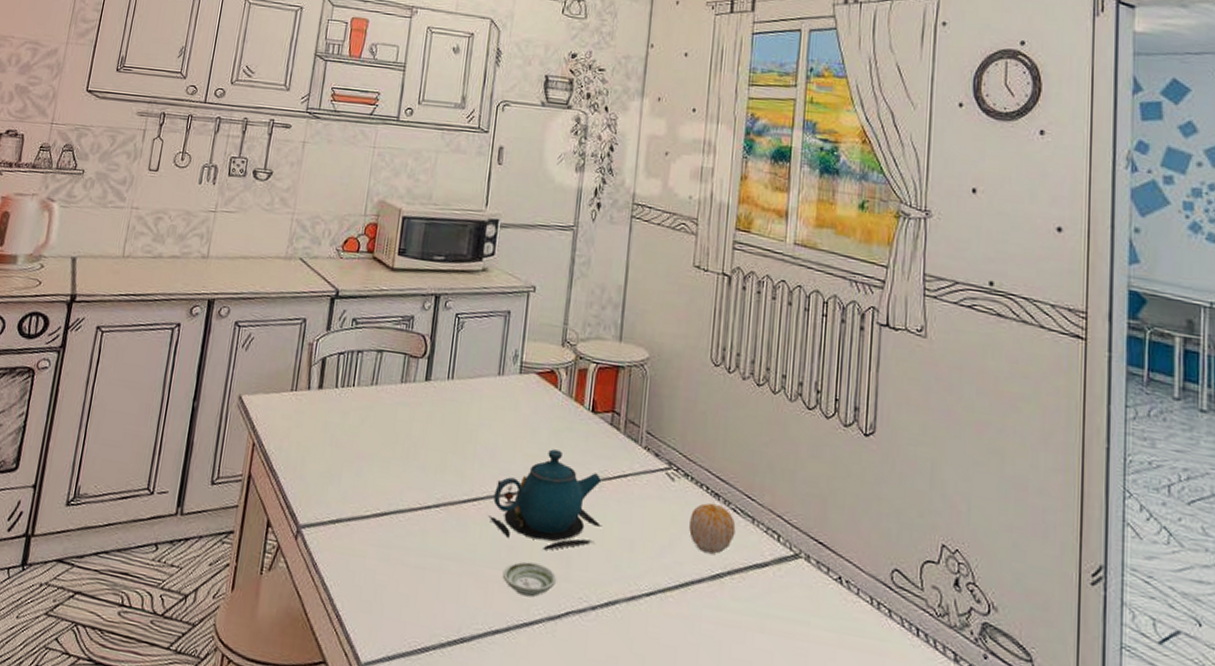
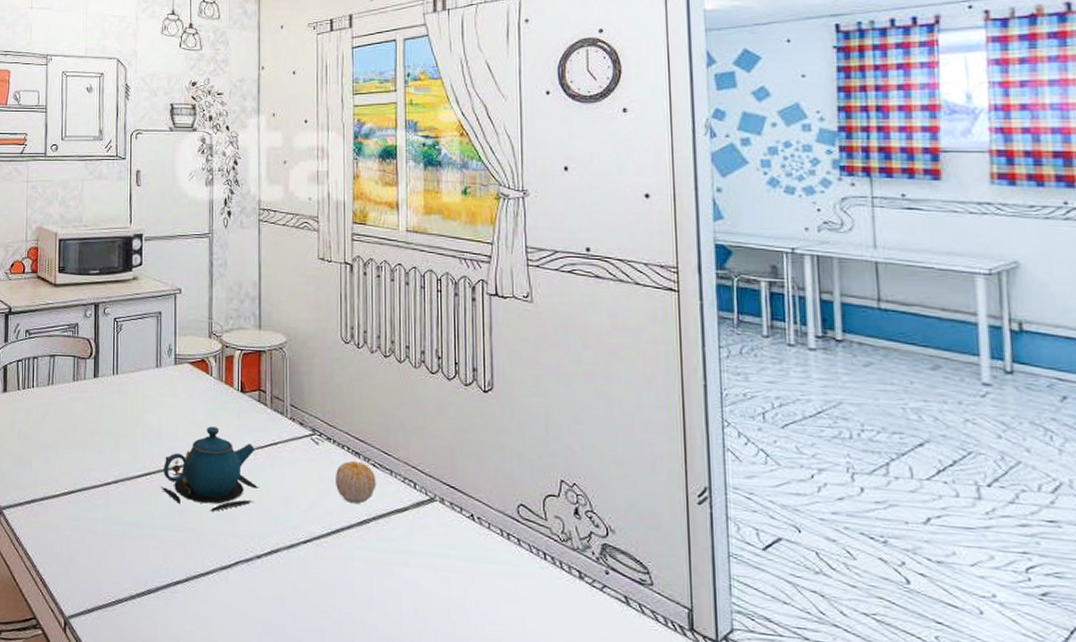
saucer: present [502,561,557,598] -> none [177,522,225,552]

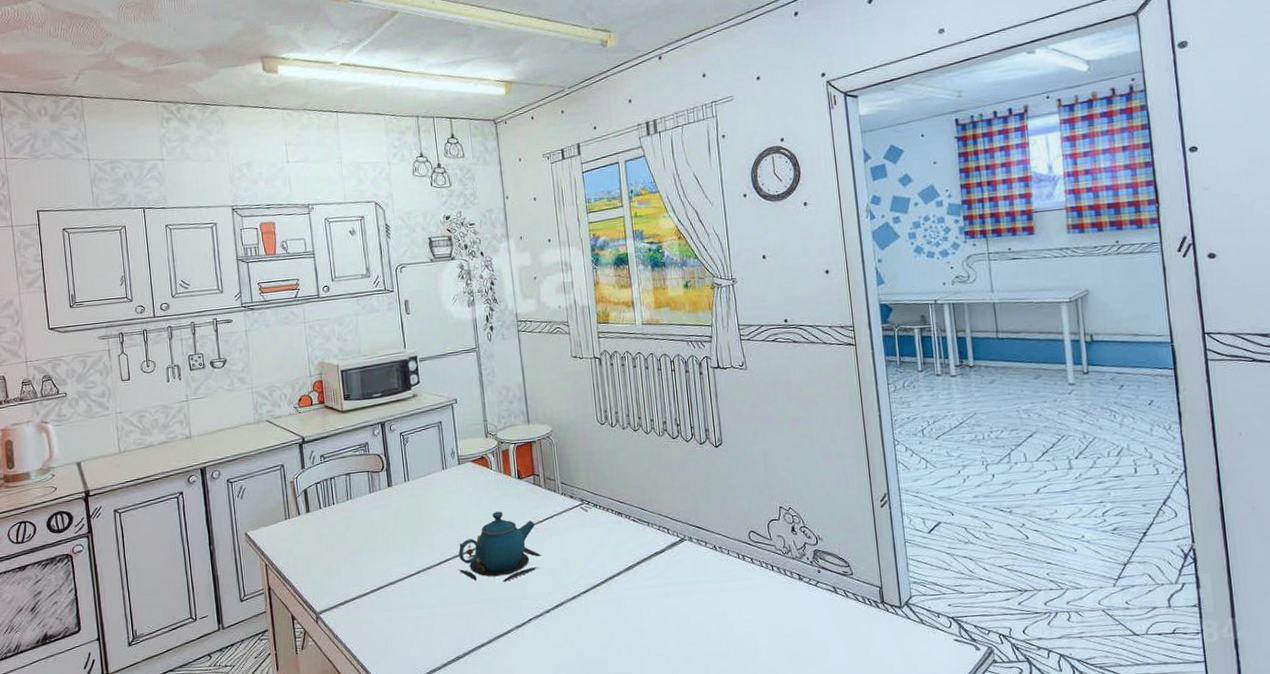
fruit: present [336,460,376,504] -> none [604,519,638,554]

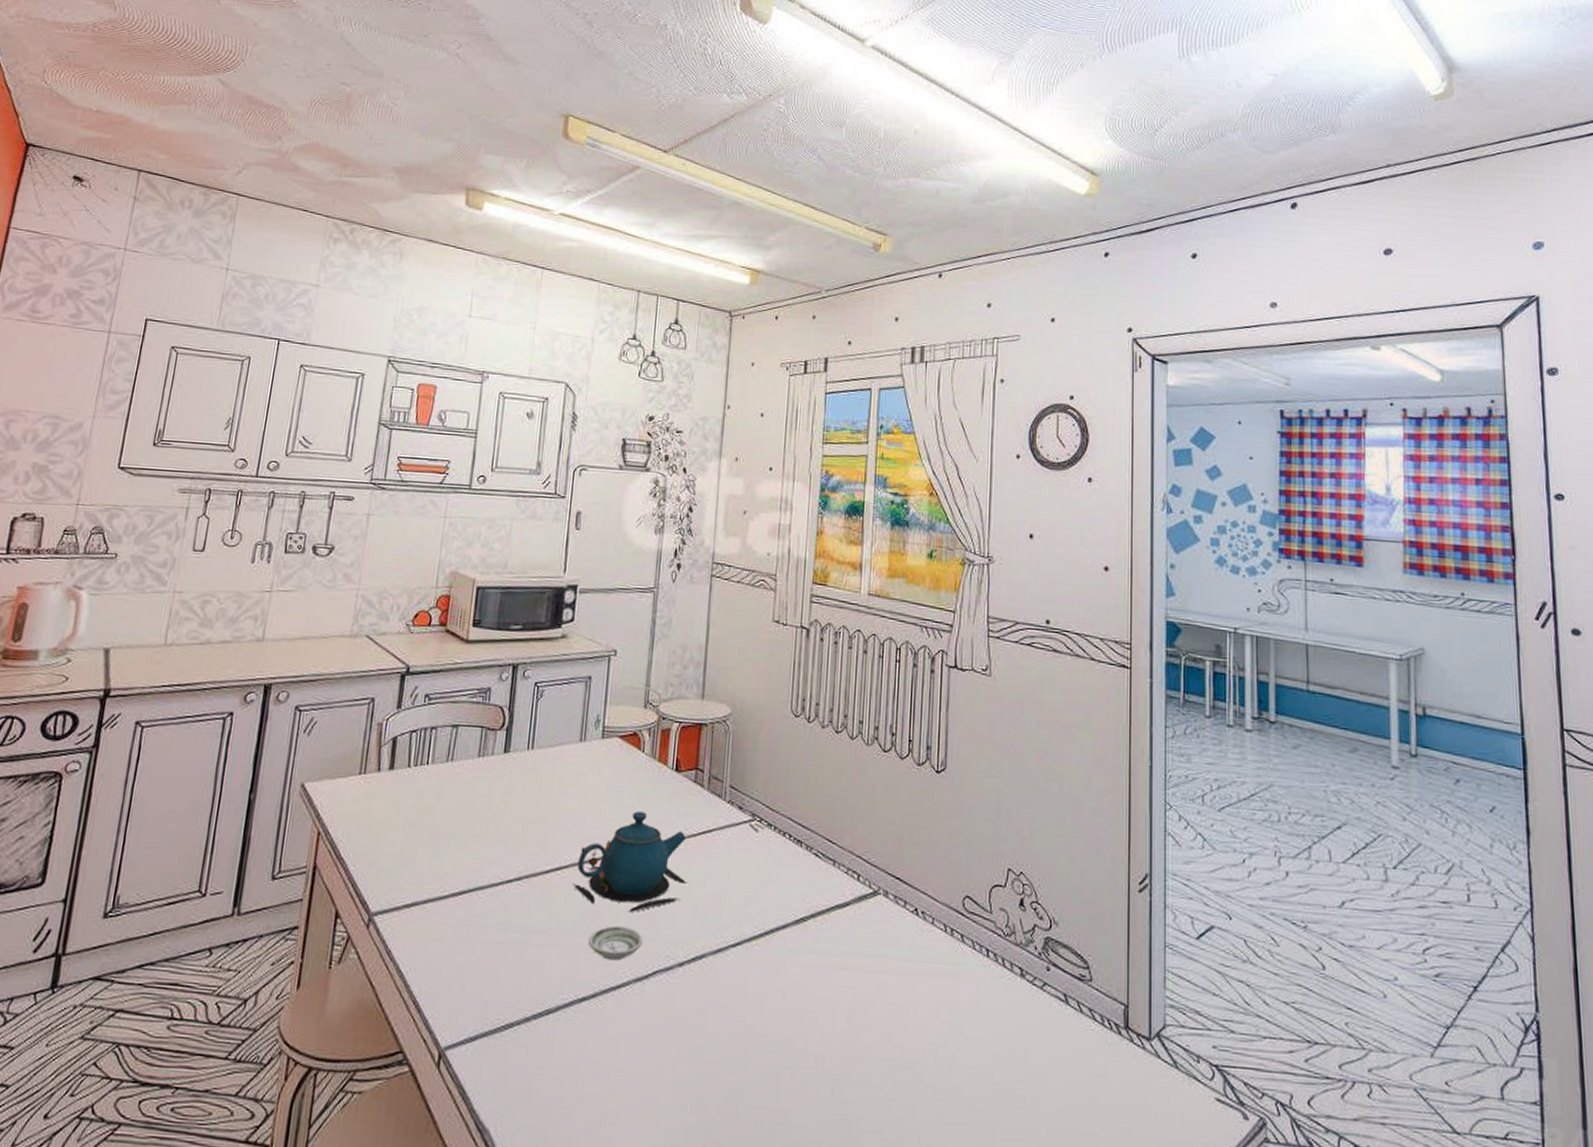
saucer: none [477,592,518,617] -> present [588,926,644,961]

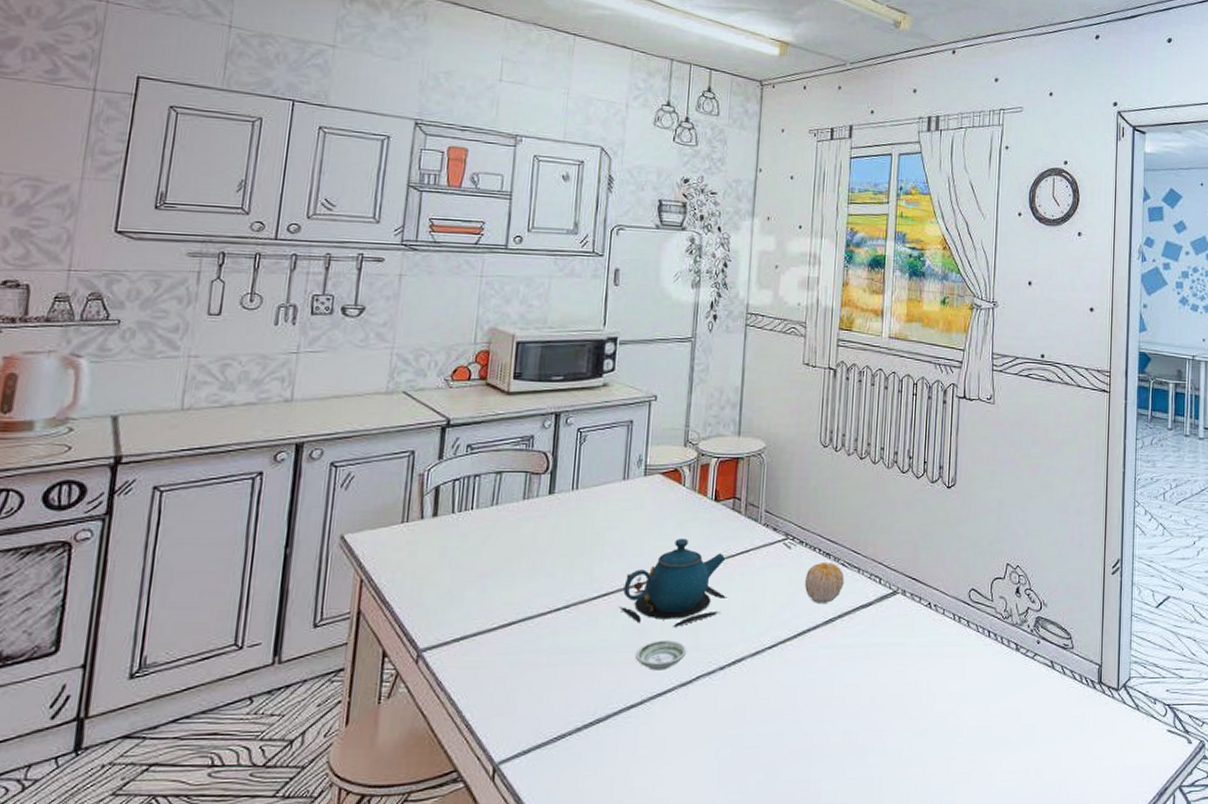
fruit: none [773,849,818,899] -> present [805,562,845,603]

